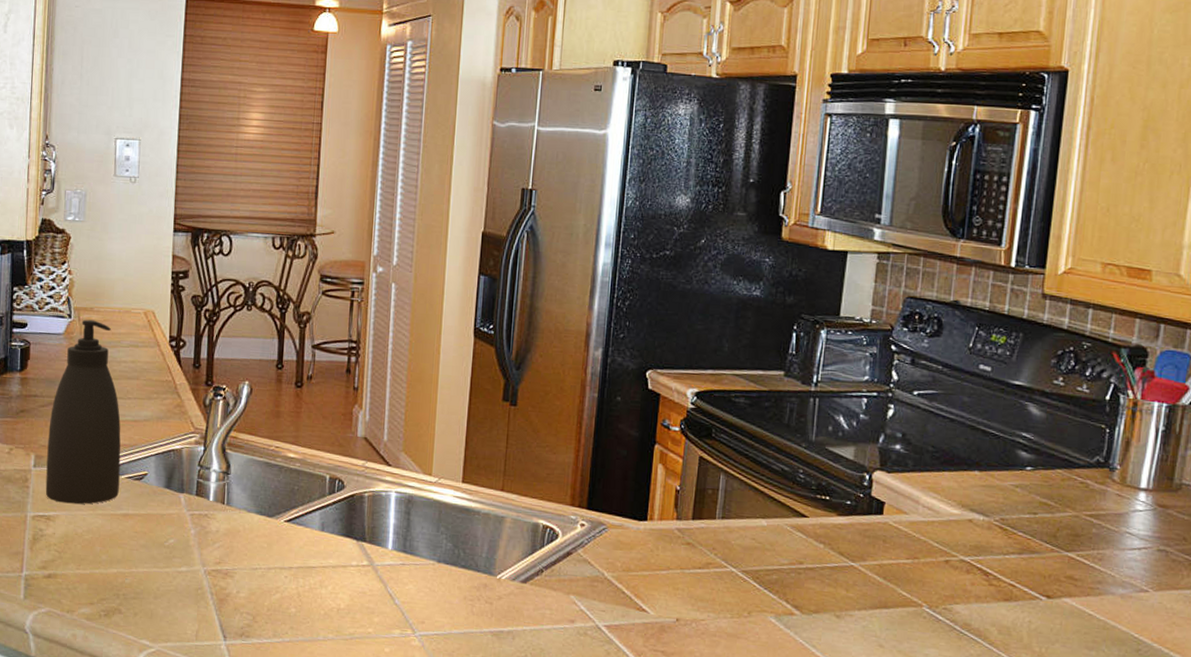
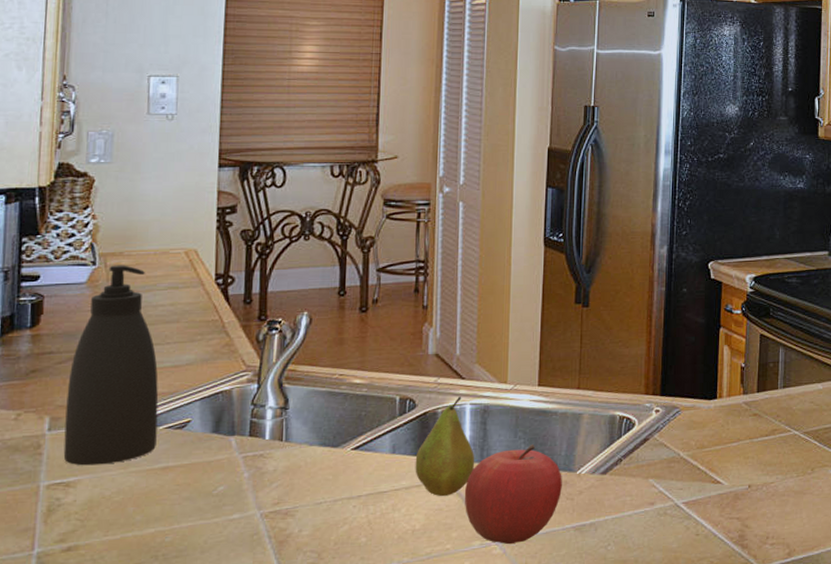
fruit: none [341,483,398,580] -> present [415,397,475,496]
fruit: none [386,541,482,639] -> present [464,443,562,545]

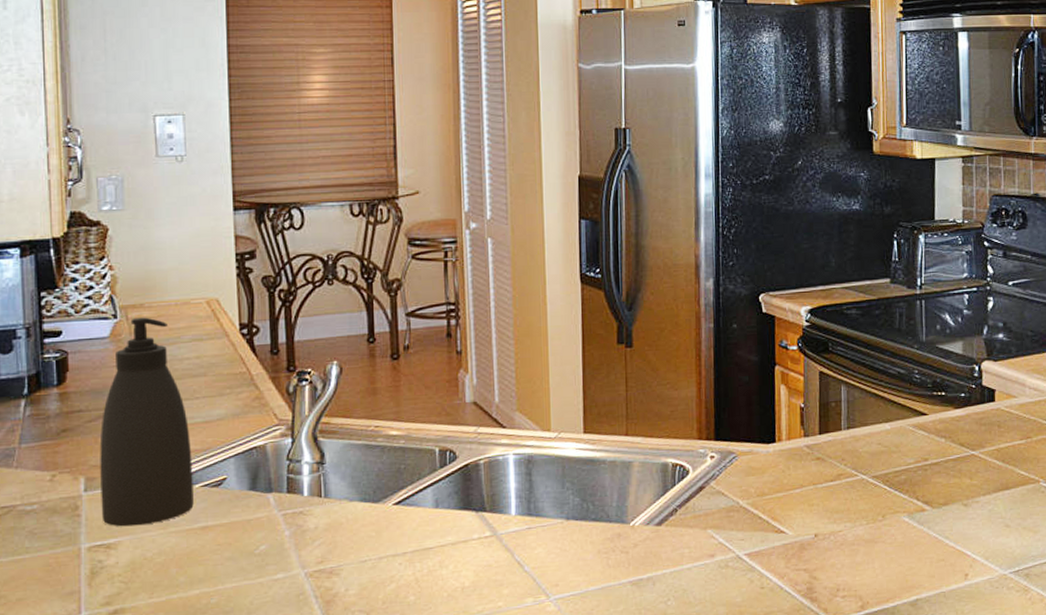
fruit: present [415,397,475,496] -> none [460,447,523,552]
fruit: present [464,443,562,545] -> none [513,494,616,601]

